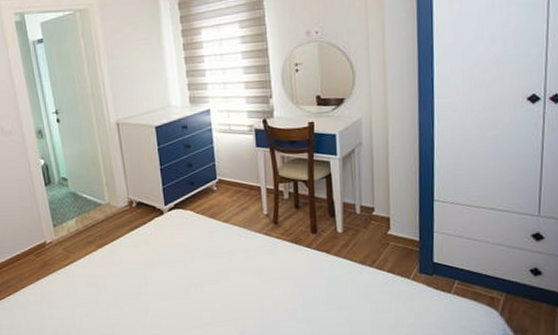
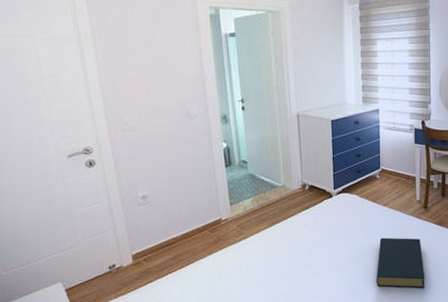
hardback book: none [222,259,282,319] -> present [377,237,425,289]

